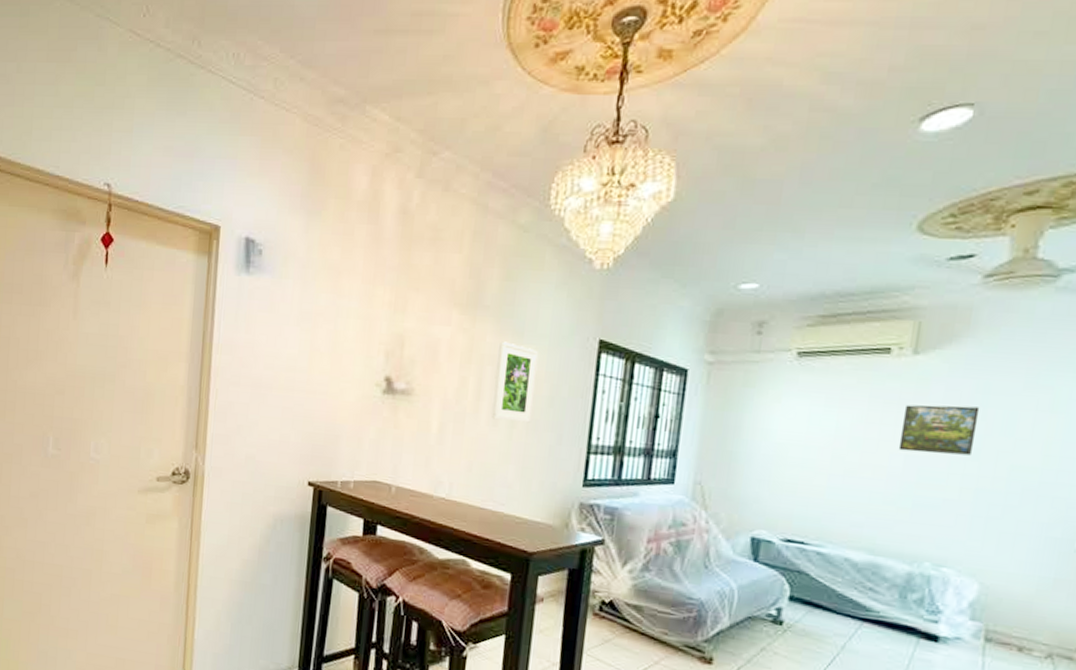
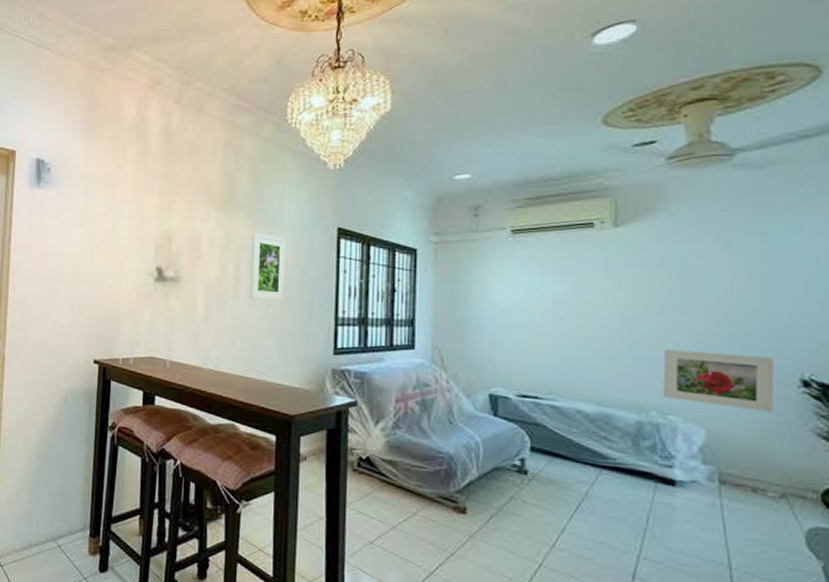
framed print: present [898,404,980,456] -> none [612,269,681,313]
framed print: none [939,495,1065,569] -> present [662,349,775,413]

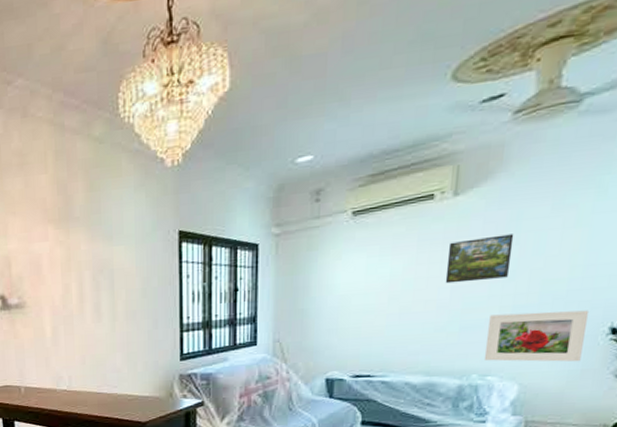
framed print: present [250,233,286,301] -> none [93,246,130,317]
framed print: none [612,269,681,313] -> present [445,234,514,284]

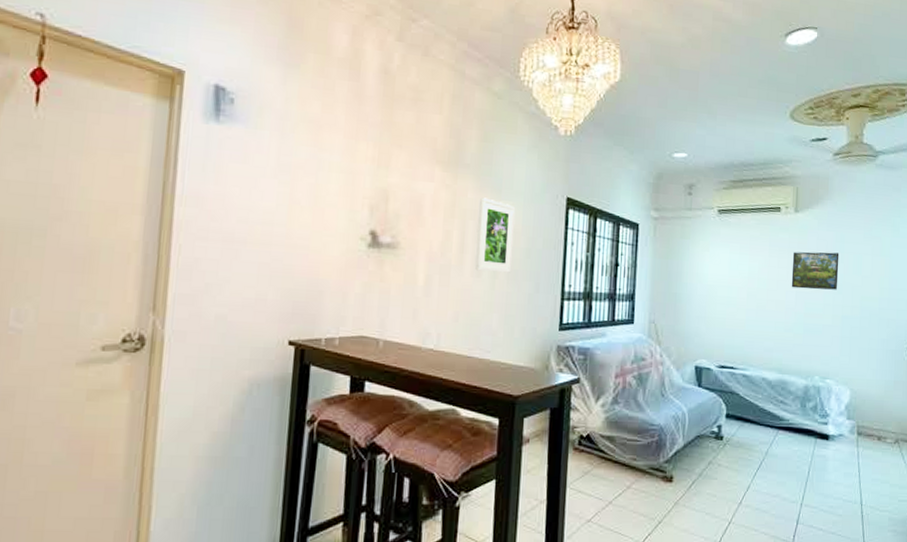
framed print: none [93,246,130,317] -> present [475,197,515,273]
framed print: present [483,310,590,362] -> none [823,322,896,374]

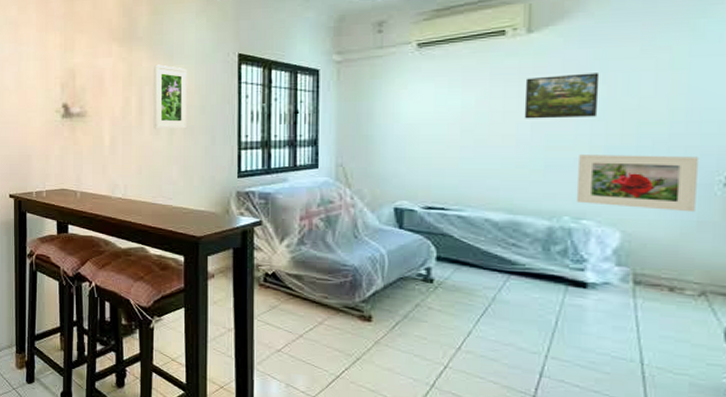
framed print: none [823,322,896,374] -> present [576,154,700,213]

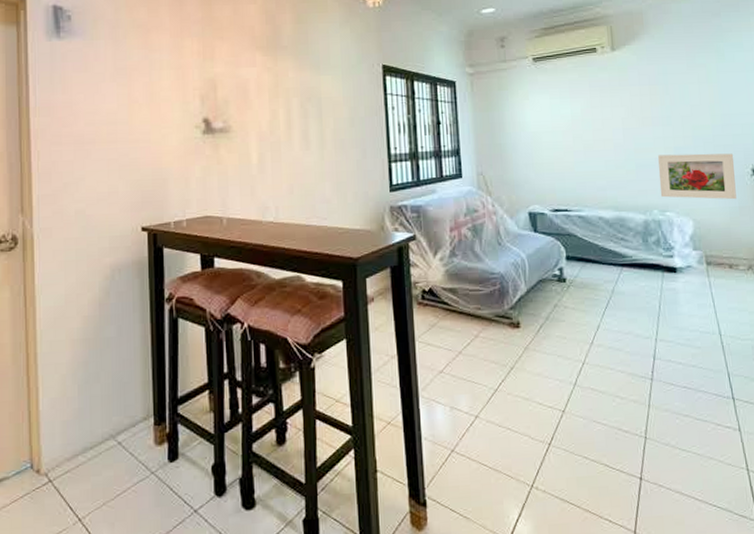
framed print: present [154,64,188,129] -> none [301,75,338,144]
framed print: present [524,73,600,119] -> none [615,85,666,125]

